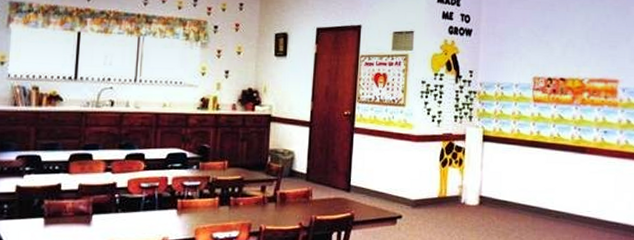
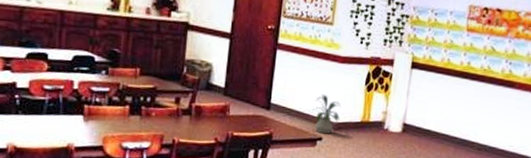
house plant: none [392,173,417,211] -> present [313,94,341,133]

